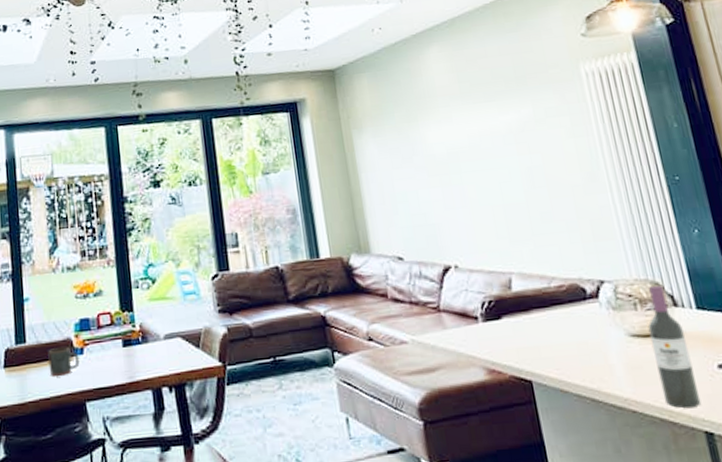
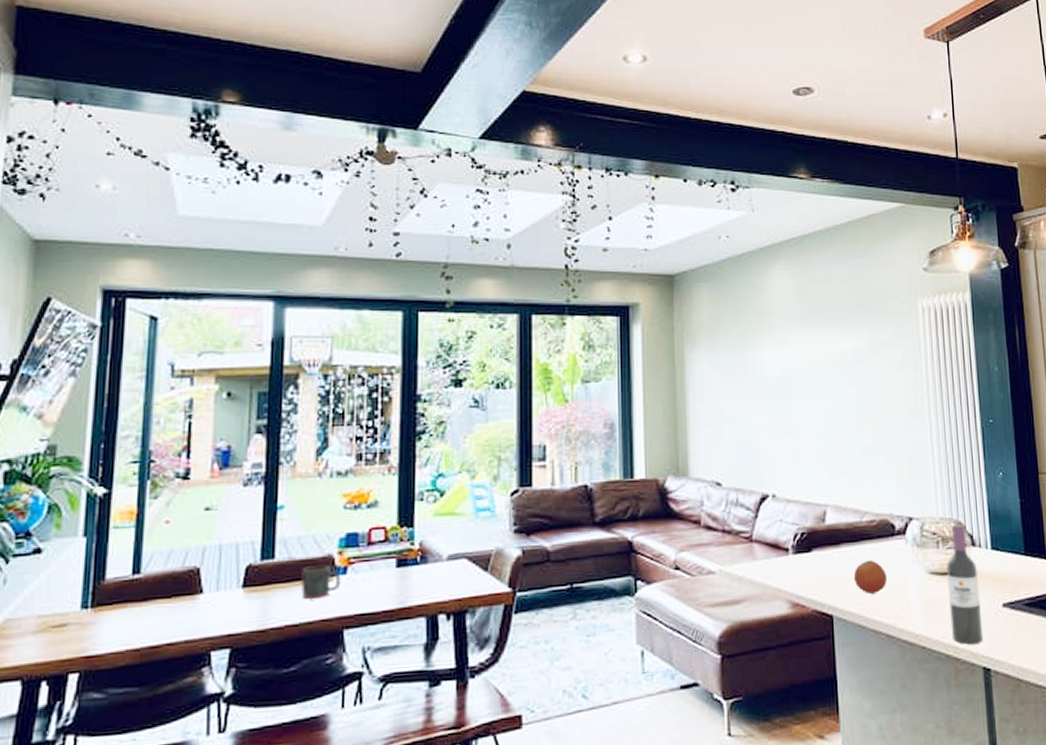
fruit: none [548,324,586,359] -> present [853,559,888,594]

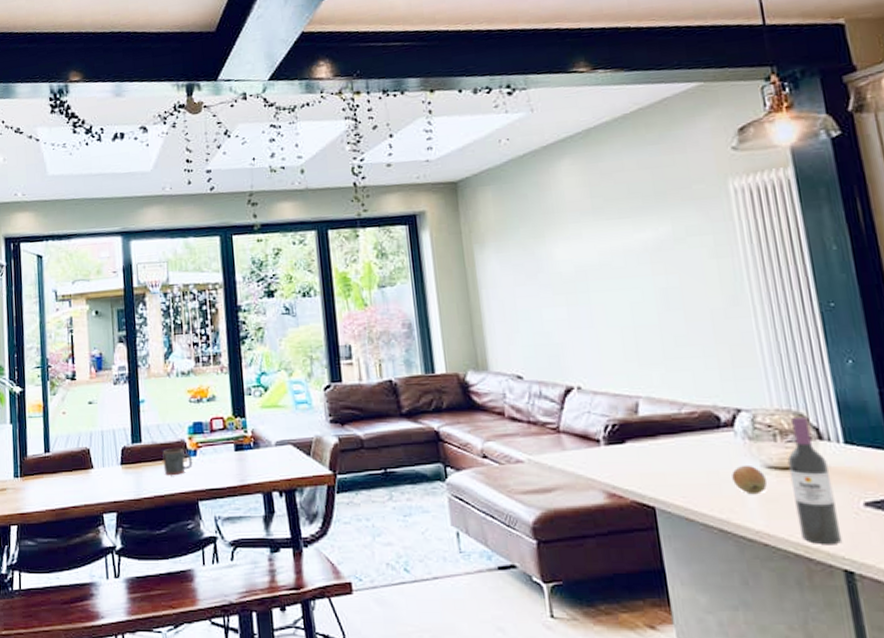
fruit: present [853,559,888,594] -> none [675,452,716,487]
fruit: none [900,571,929,600] -> present [732,465,768,495]

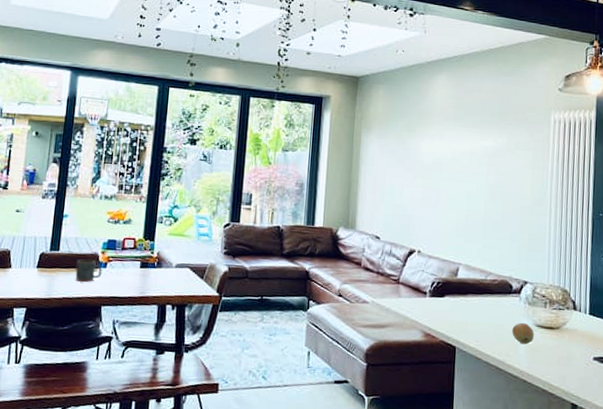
wine bottle: present [787,416,842,544] -> none [548,291,576,385]

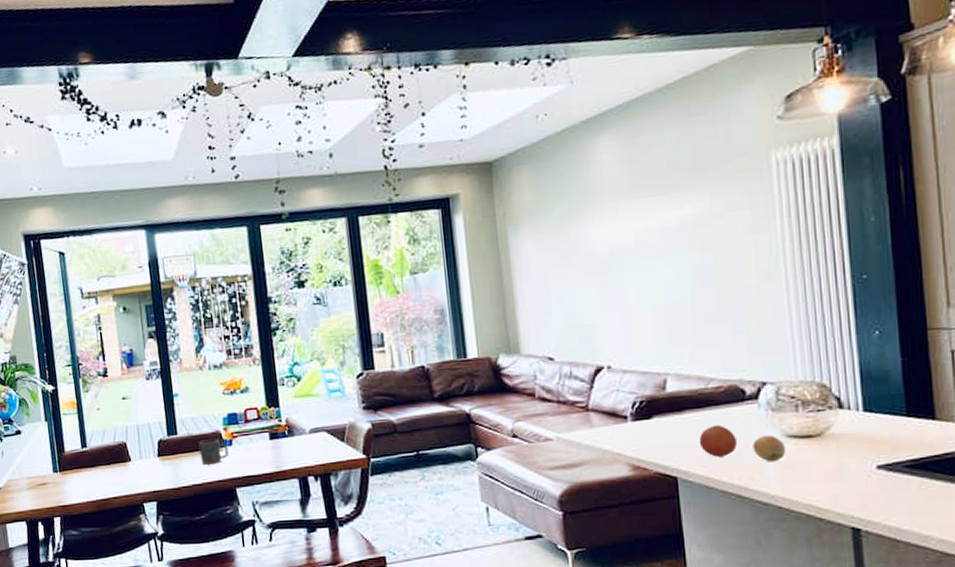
fruit: none [475,309,502,335] -> present [699,424,738,457]

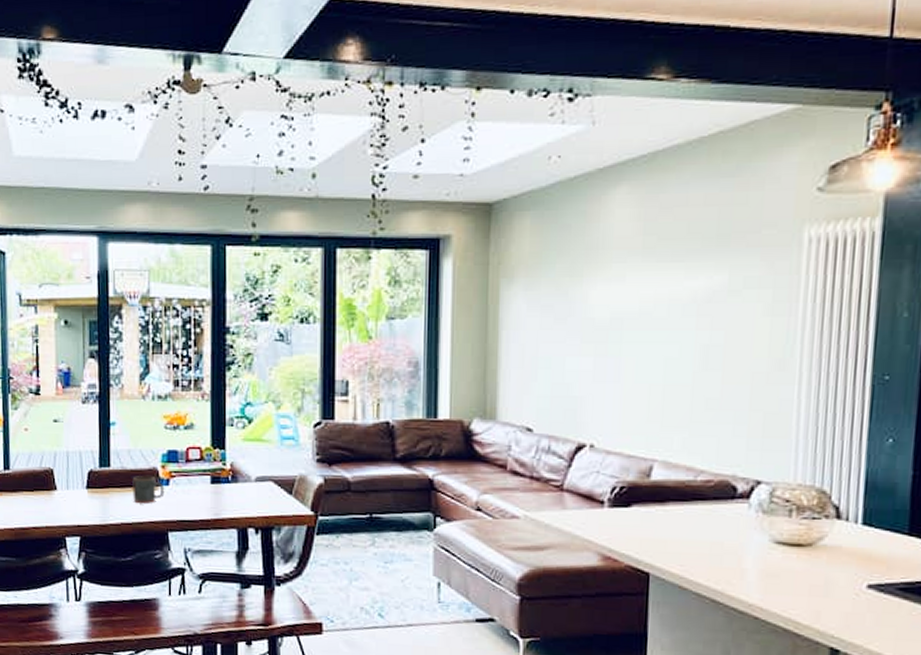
fruit: present [699,424,738,457] -> none [678,521,721,557]
fruit: present [753,434,787,462] -> none [736,538,773,569]

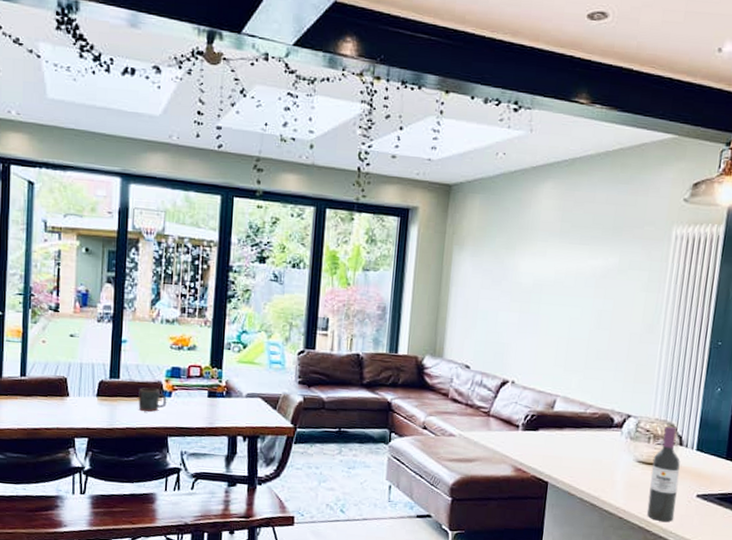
wine bottle: none [794,493,840,622] -> present [646,426,680,522]

